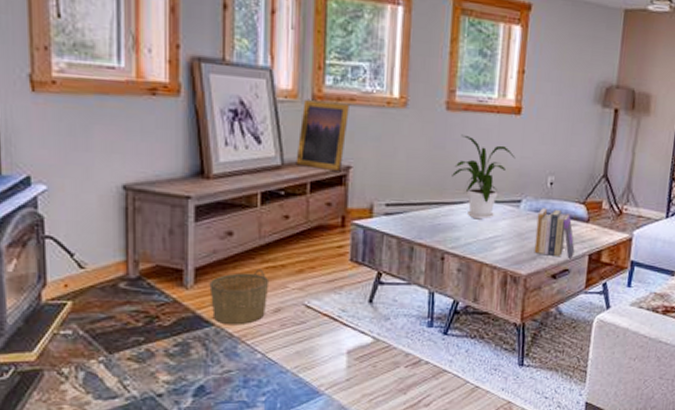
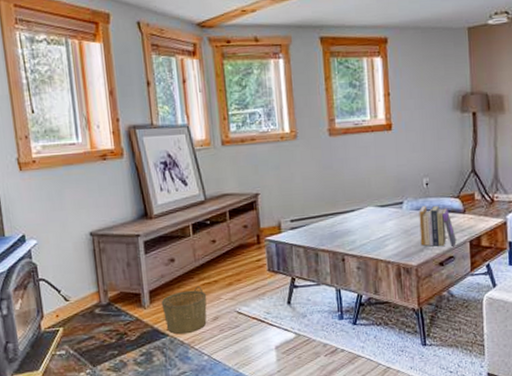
picture frame: present [295,100,349,172] -> none [215,143,252,200]
house plant: present [452,134,516,220] -> none [341,154,393,223]

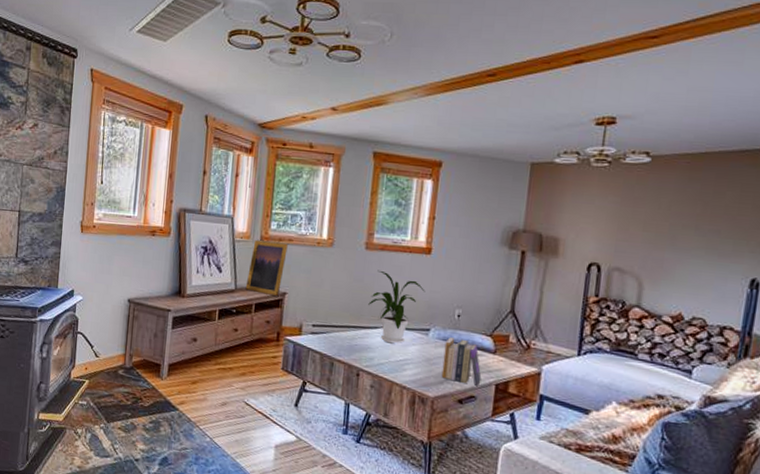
basket: present [161,286,207,335] -> none [177,369,220,413]
picture frame: none [215,143,252,200] -> present [245,240,288,297]
house plant: none [341,154,393,223] -> present [368,270,425,345]

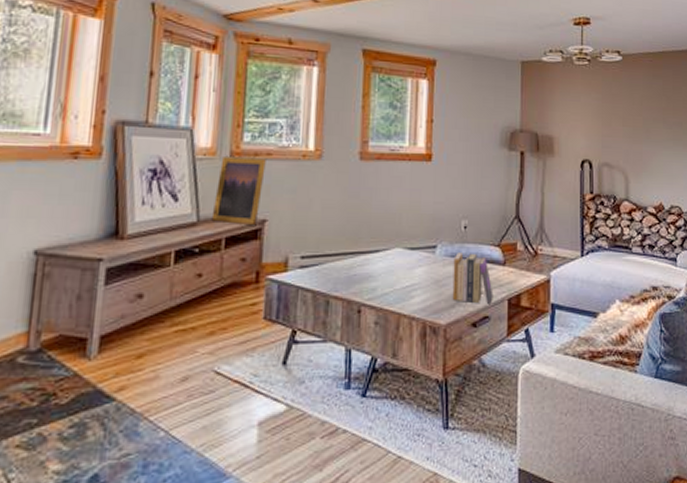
house plant: present [368,270,425,345] -> none [367,183,429,268]

